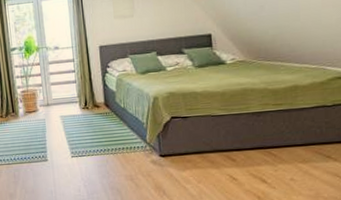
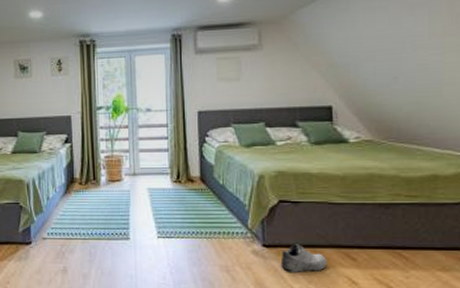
shoe: none [175,151,213,176] -> present [280,243,328,272]

